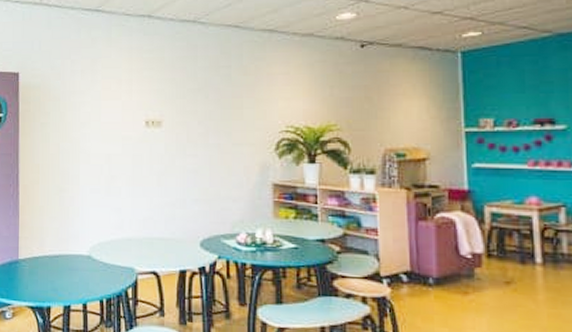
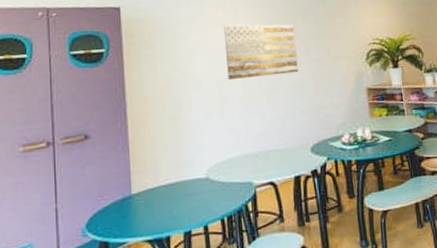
wall art: none [116,98,194,157] -> present [223,24,298,80]

